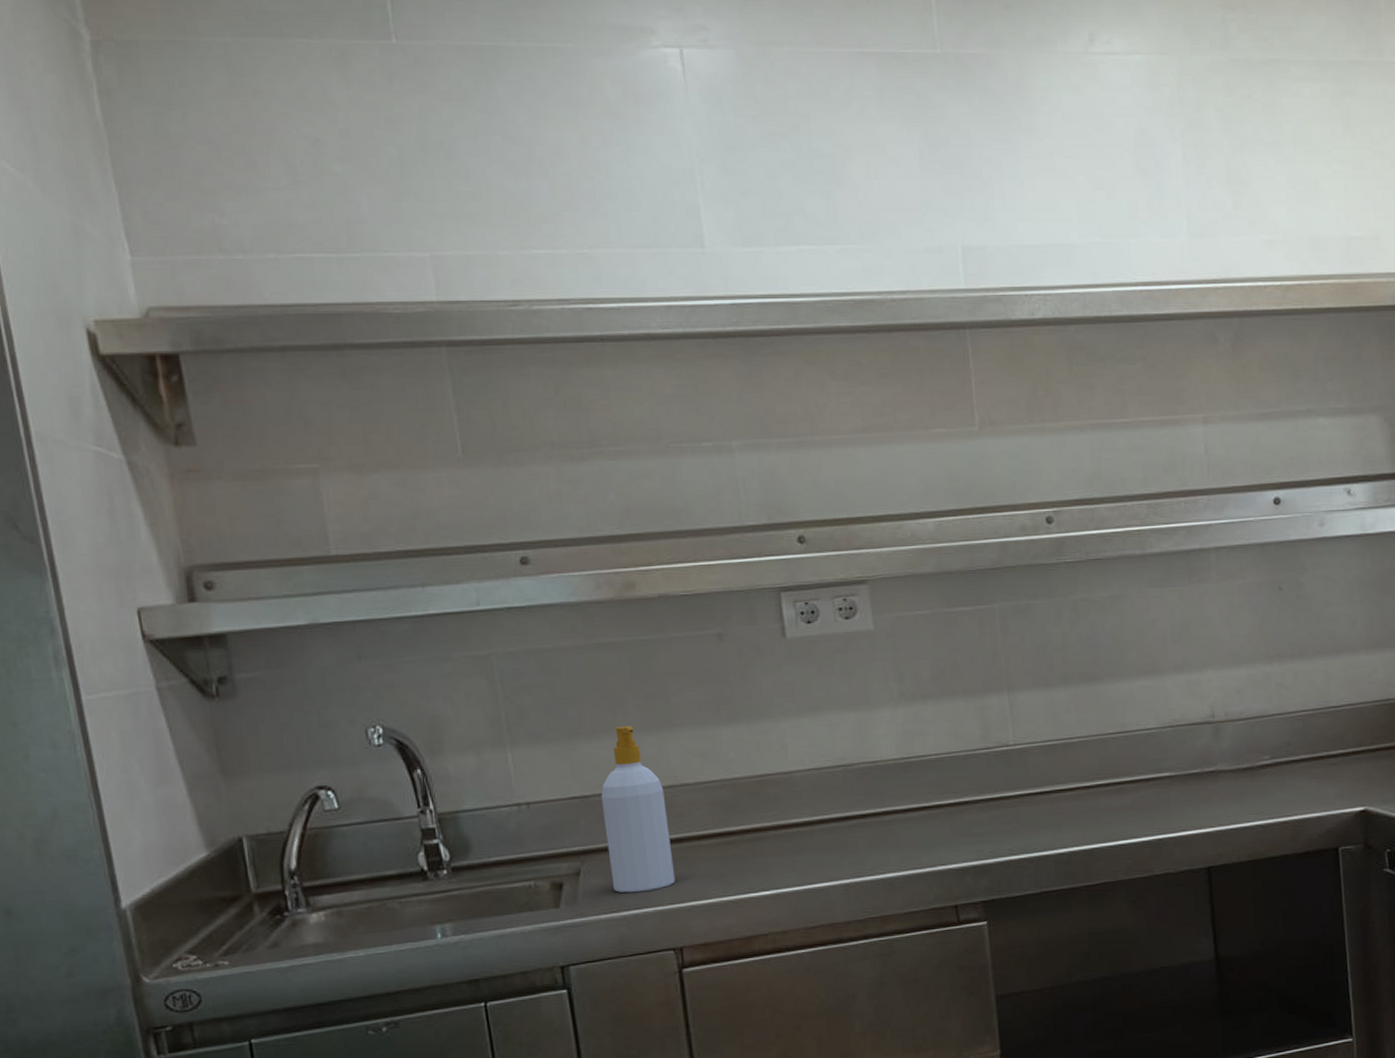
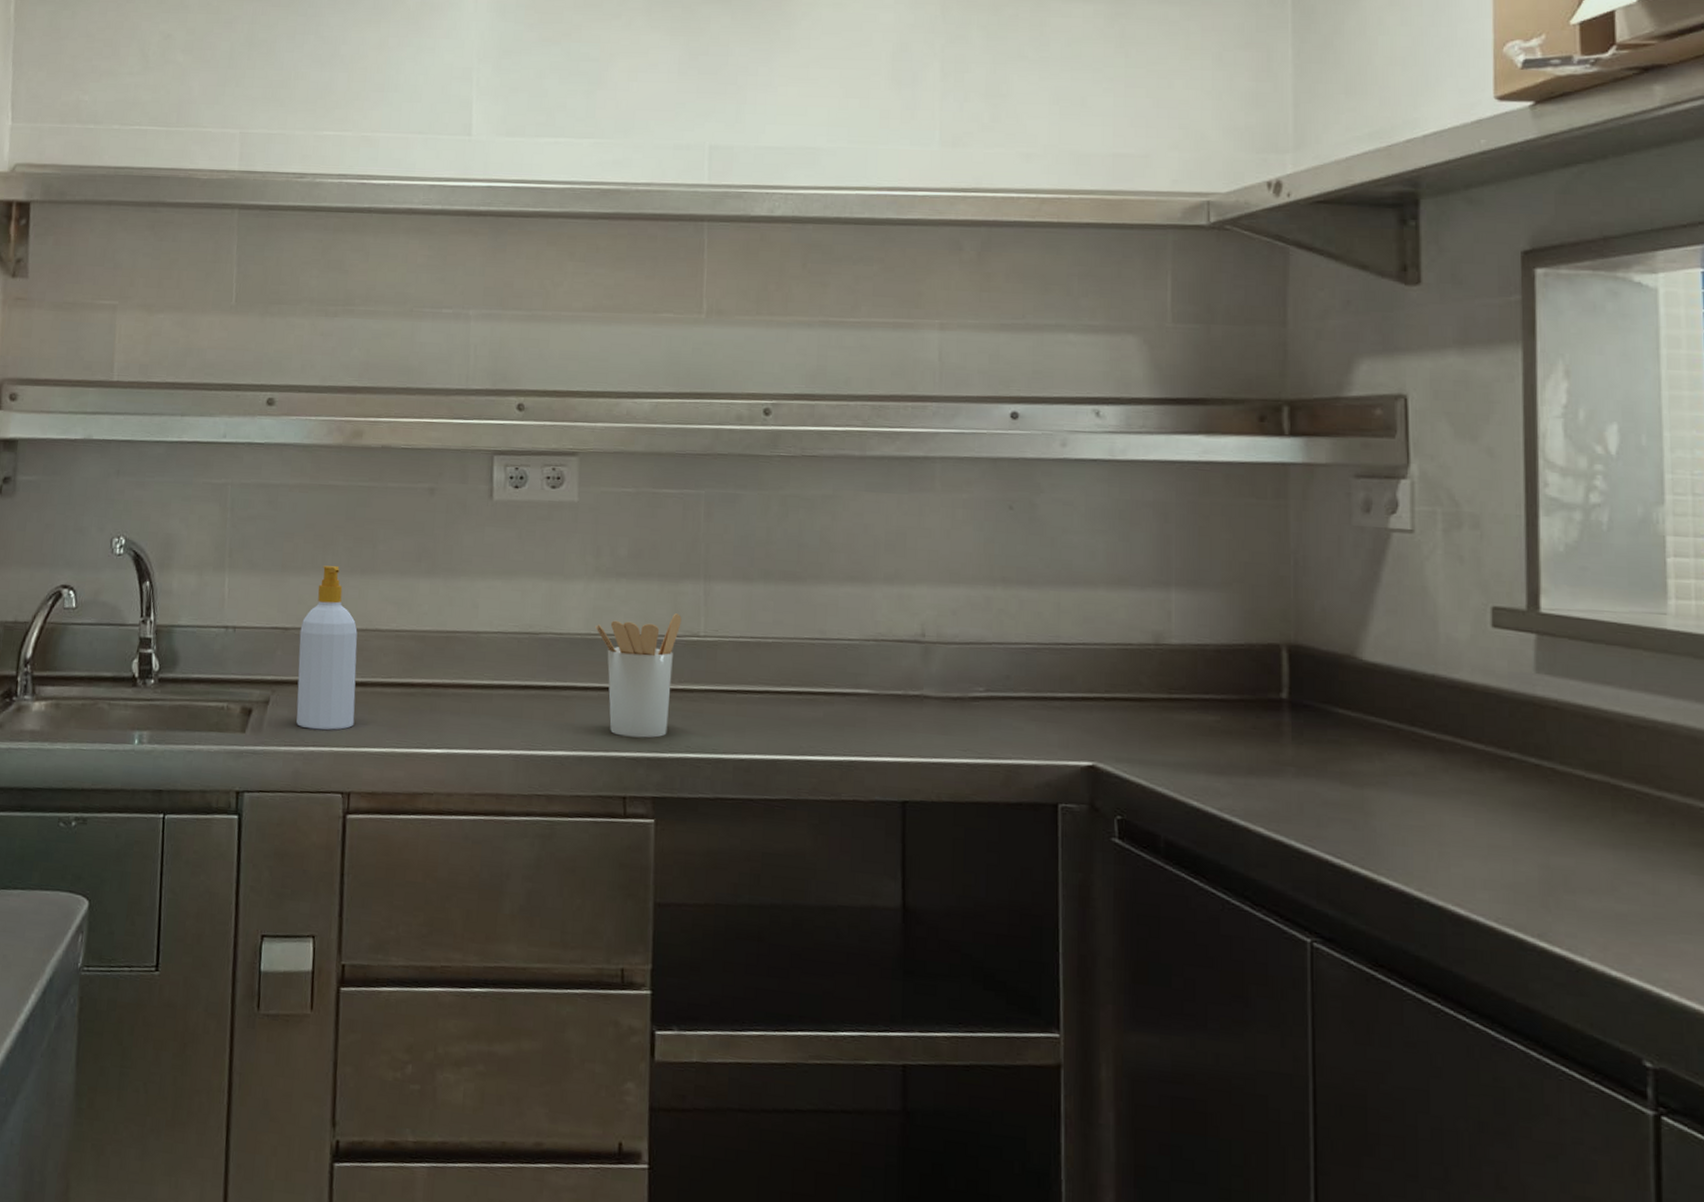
utensil holder: none [908,727,991,850] -> present [595,613,682,738]

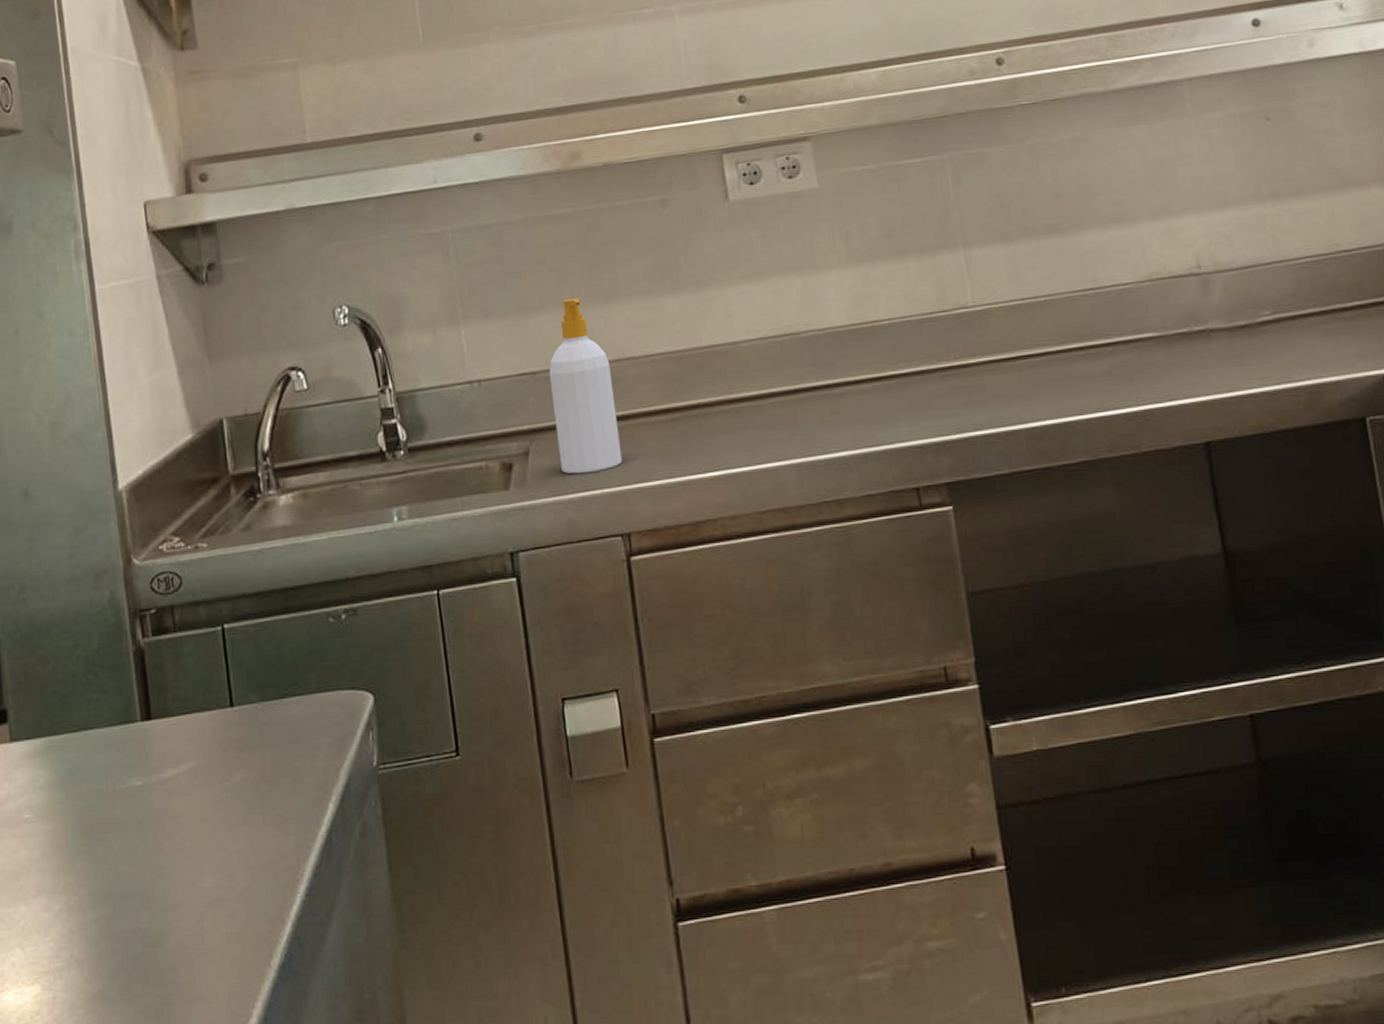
utensil holder: present [595,613,682,738] -> none [858,287,951,425]

